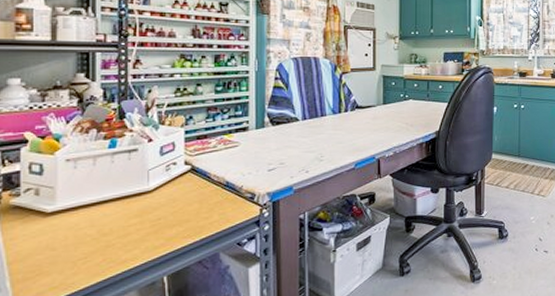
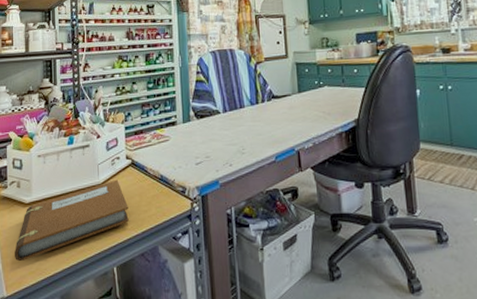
notebook: none [29,186,185,278] -> present [15,179,129,262]

